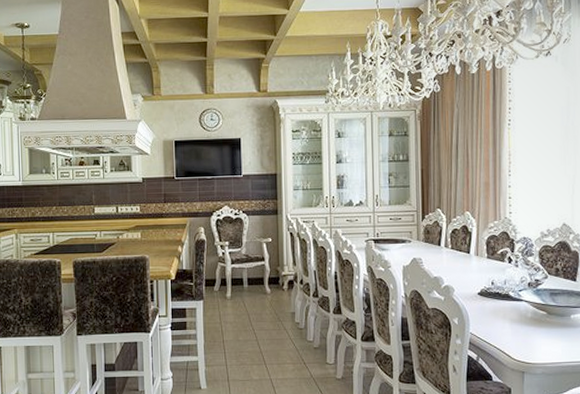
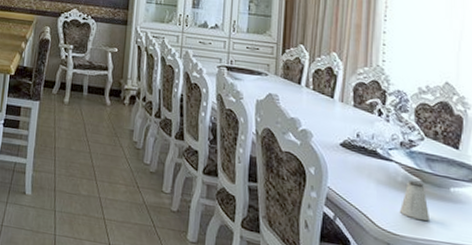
saltshaker: none [531,315,556,348] -> present [400,180,431,222]

